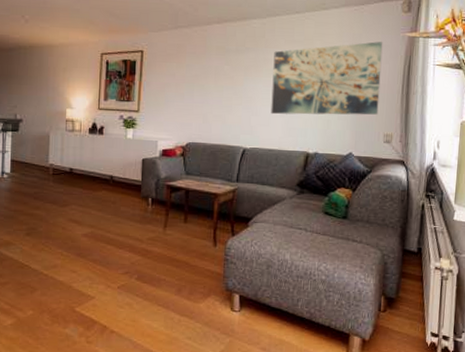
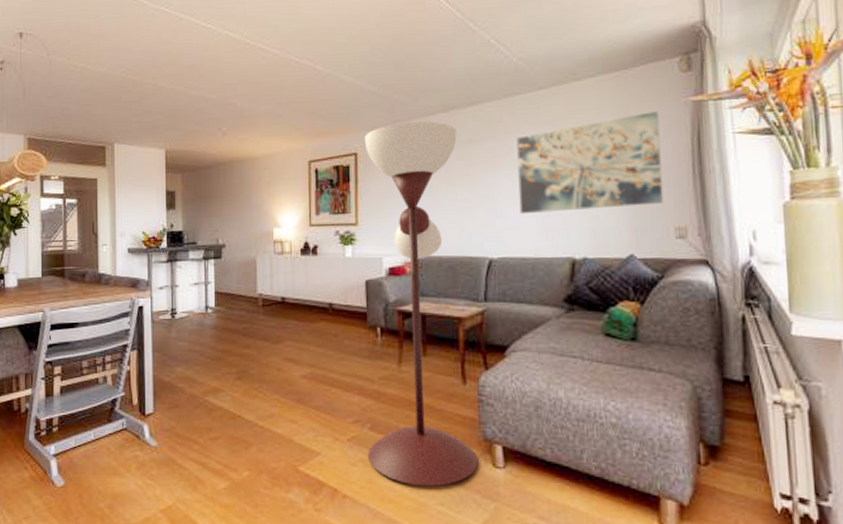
floor lamp: none [134,29,227,325] -> present [364,121,479,487]

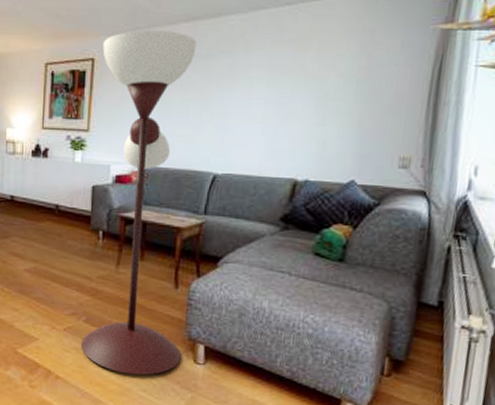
wall art: present [517,111,664,215] -> none [249,37,405,133]

